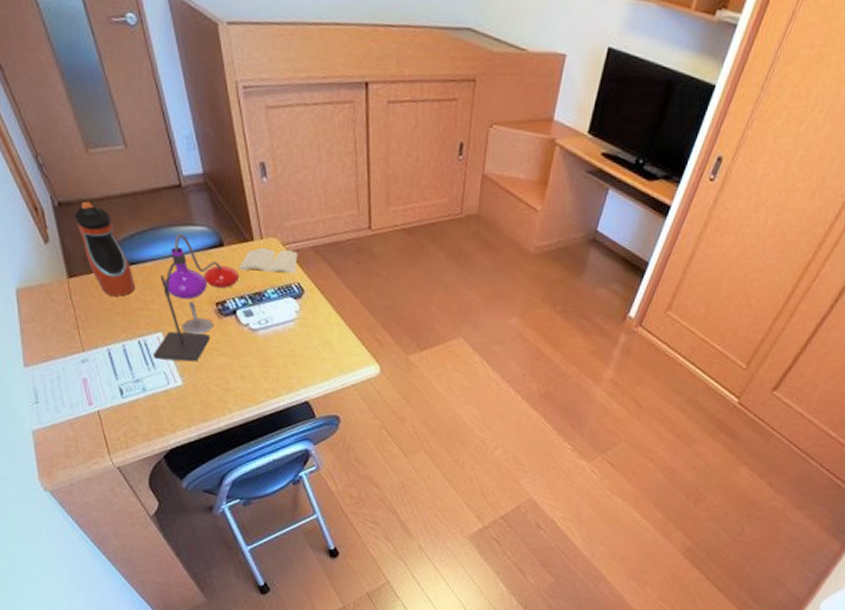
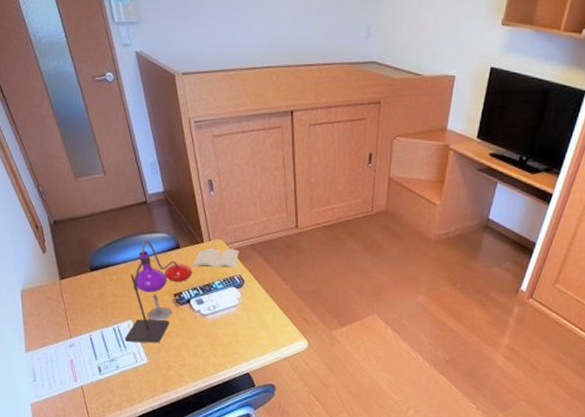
water bottle: present [74,200,135,296] -> none [65,218,111,292]

